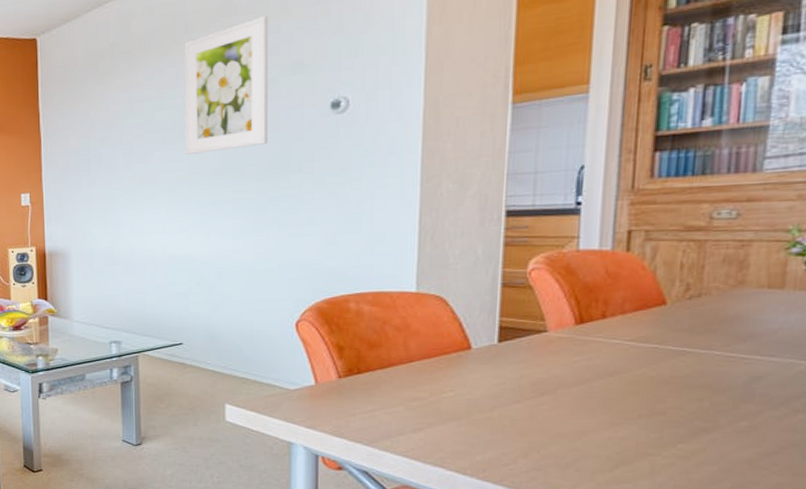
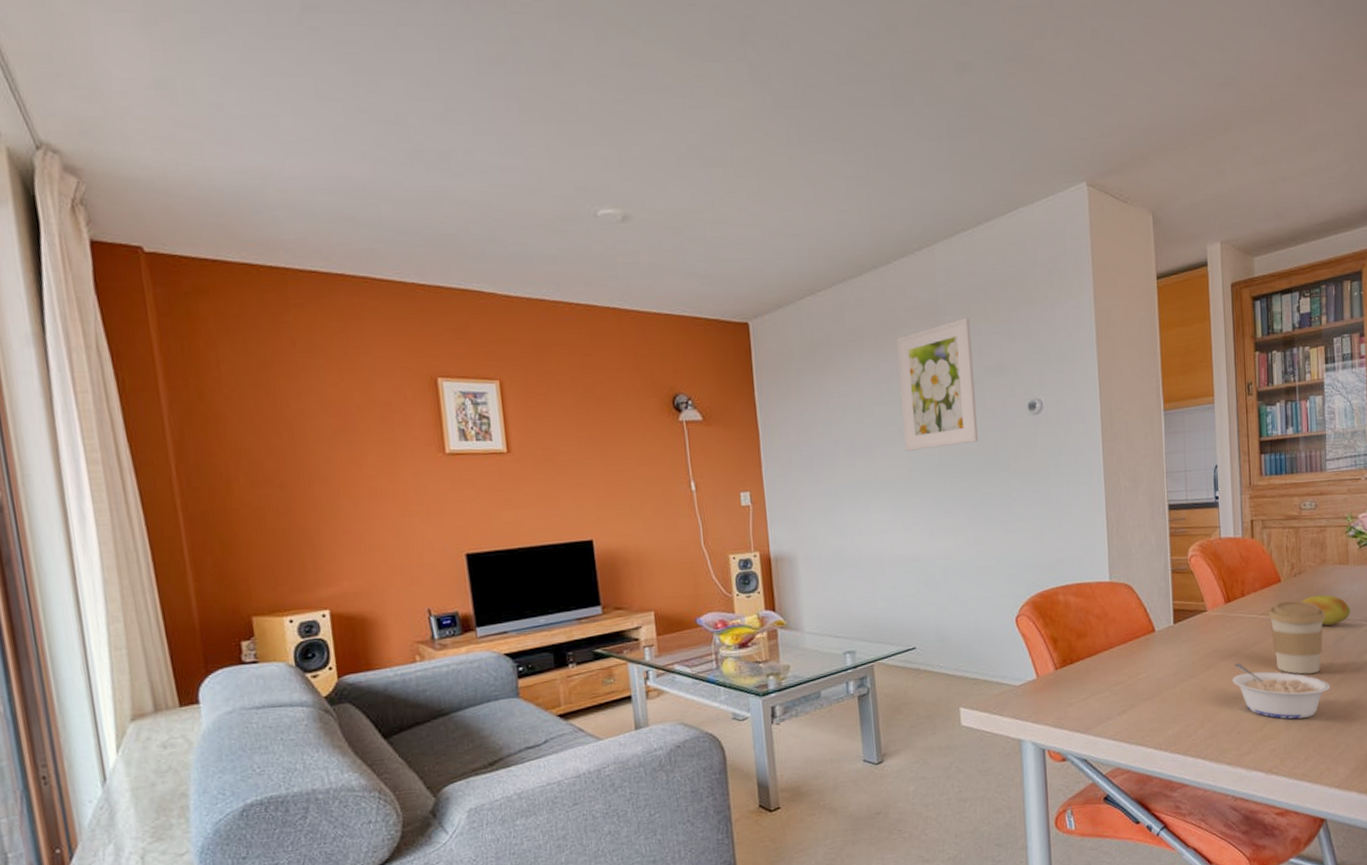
legume: none [575,393,730,465] -> present [1232,663,1330,719]
coffee cup: none [640,327,735,415] -> present [1268,600,1326,675]
fruit: none [696,324,779,361] -> present [1301,594,1350,626]

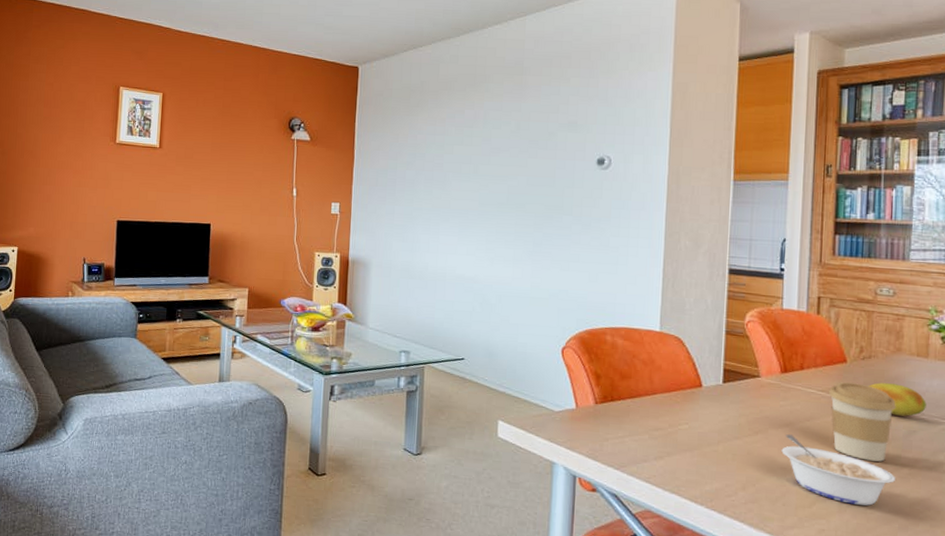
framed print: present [896,317,978,451] -> none [477,79,551,188]

